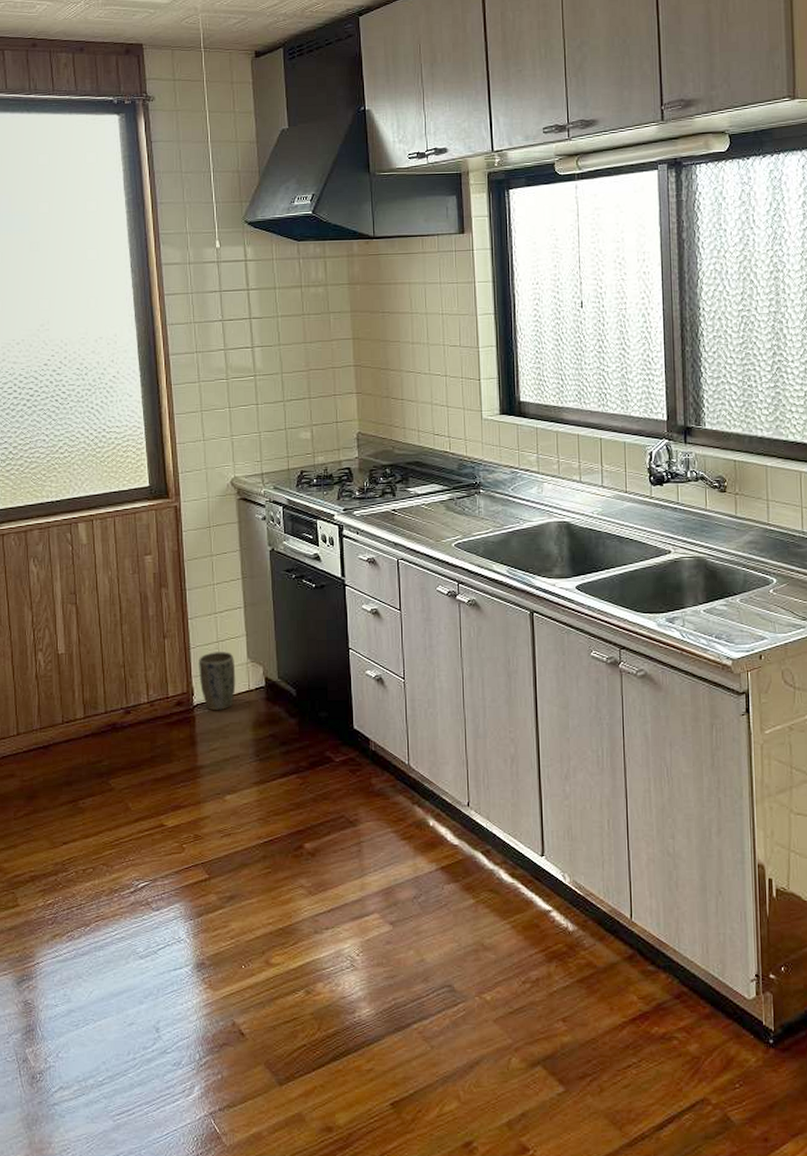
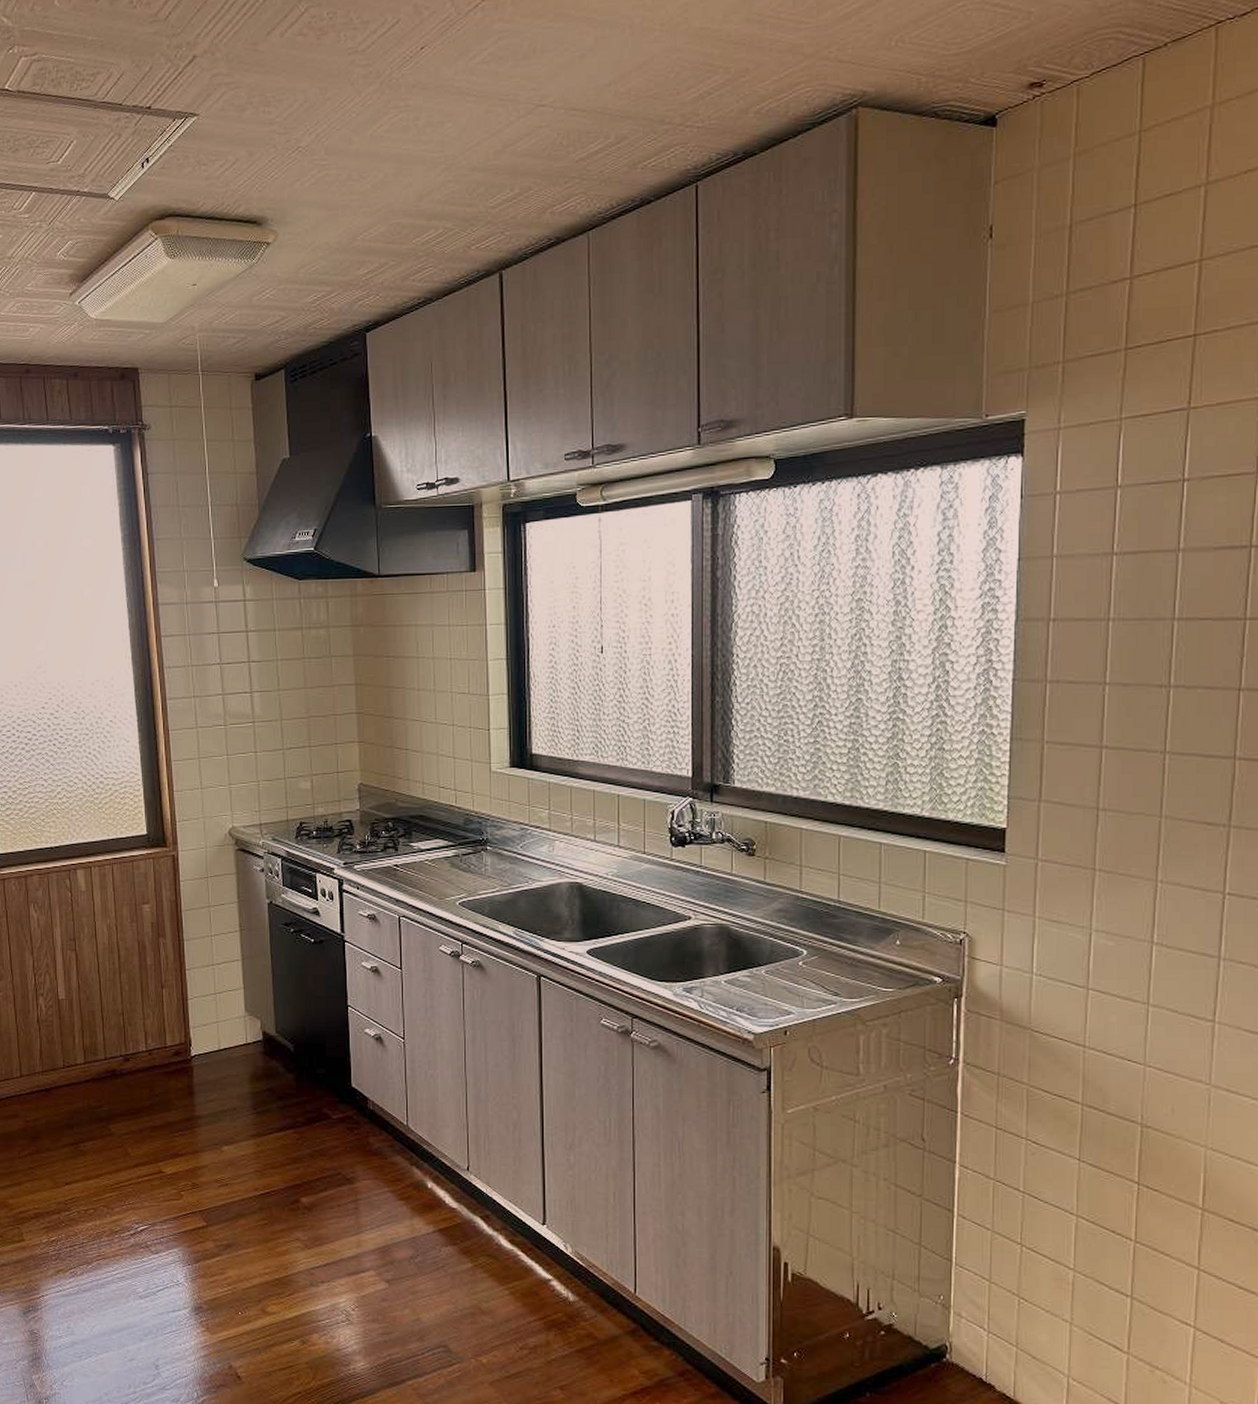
plant pot: present [199,652,236,711] -> none [196,1003,233,1063]

